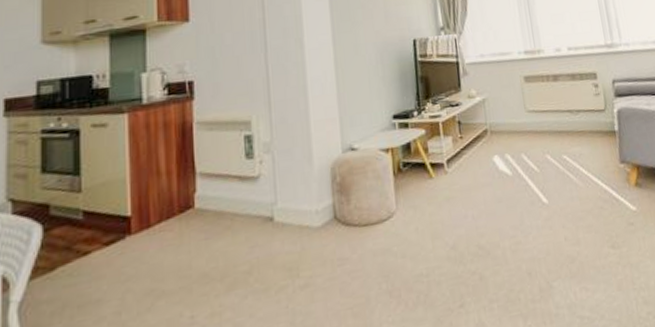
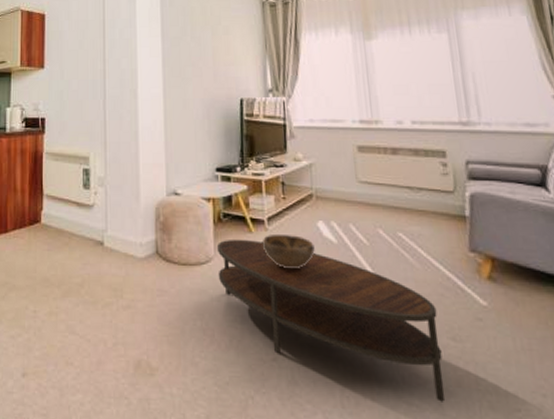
coffee table: none [398,185,610,309] -> present [216,239,446,402]
decorative bowl: none [442,173,493,210] -> present [262,233,315,269]

